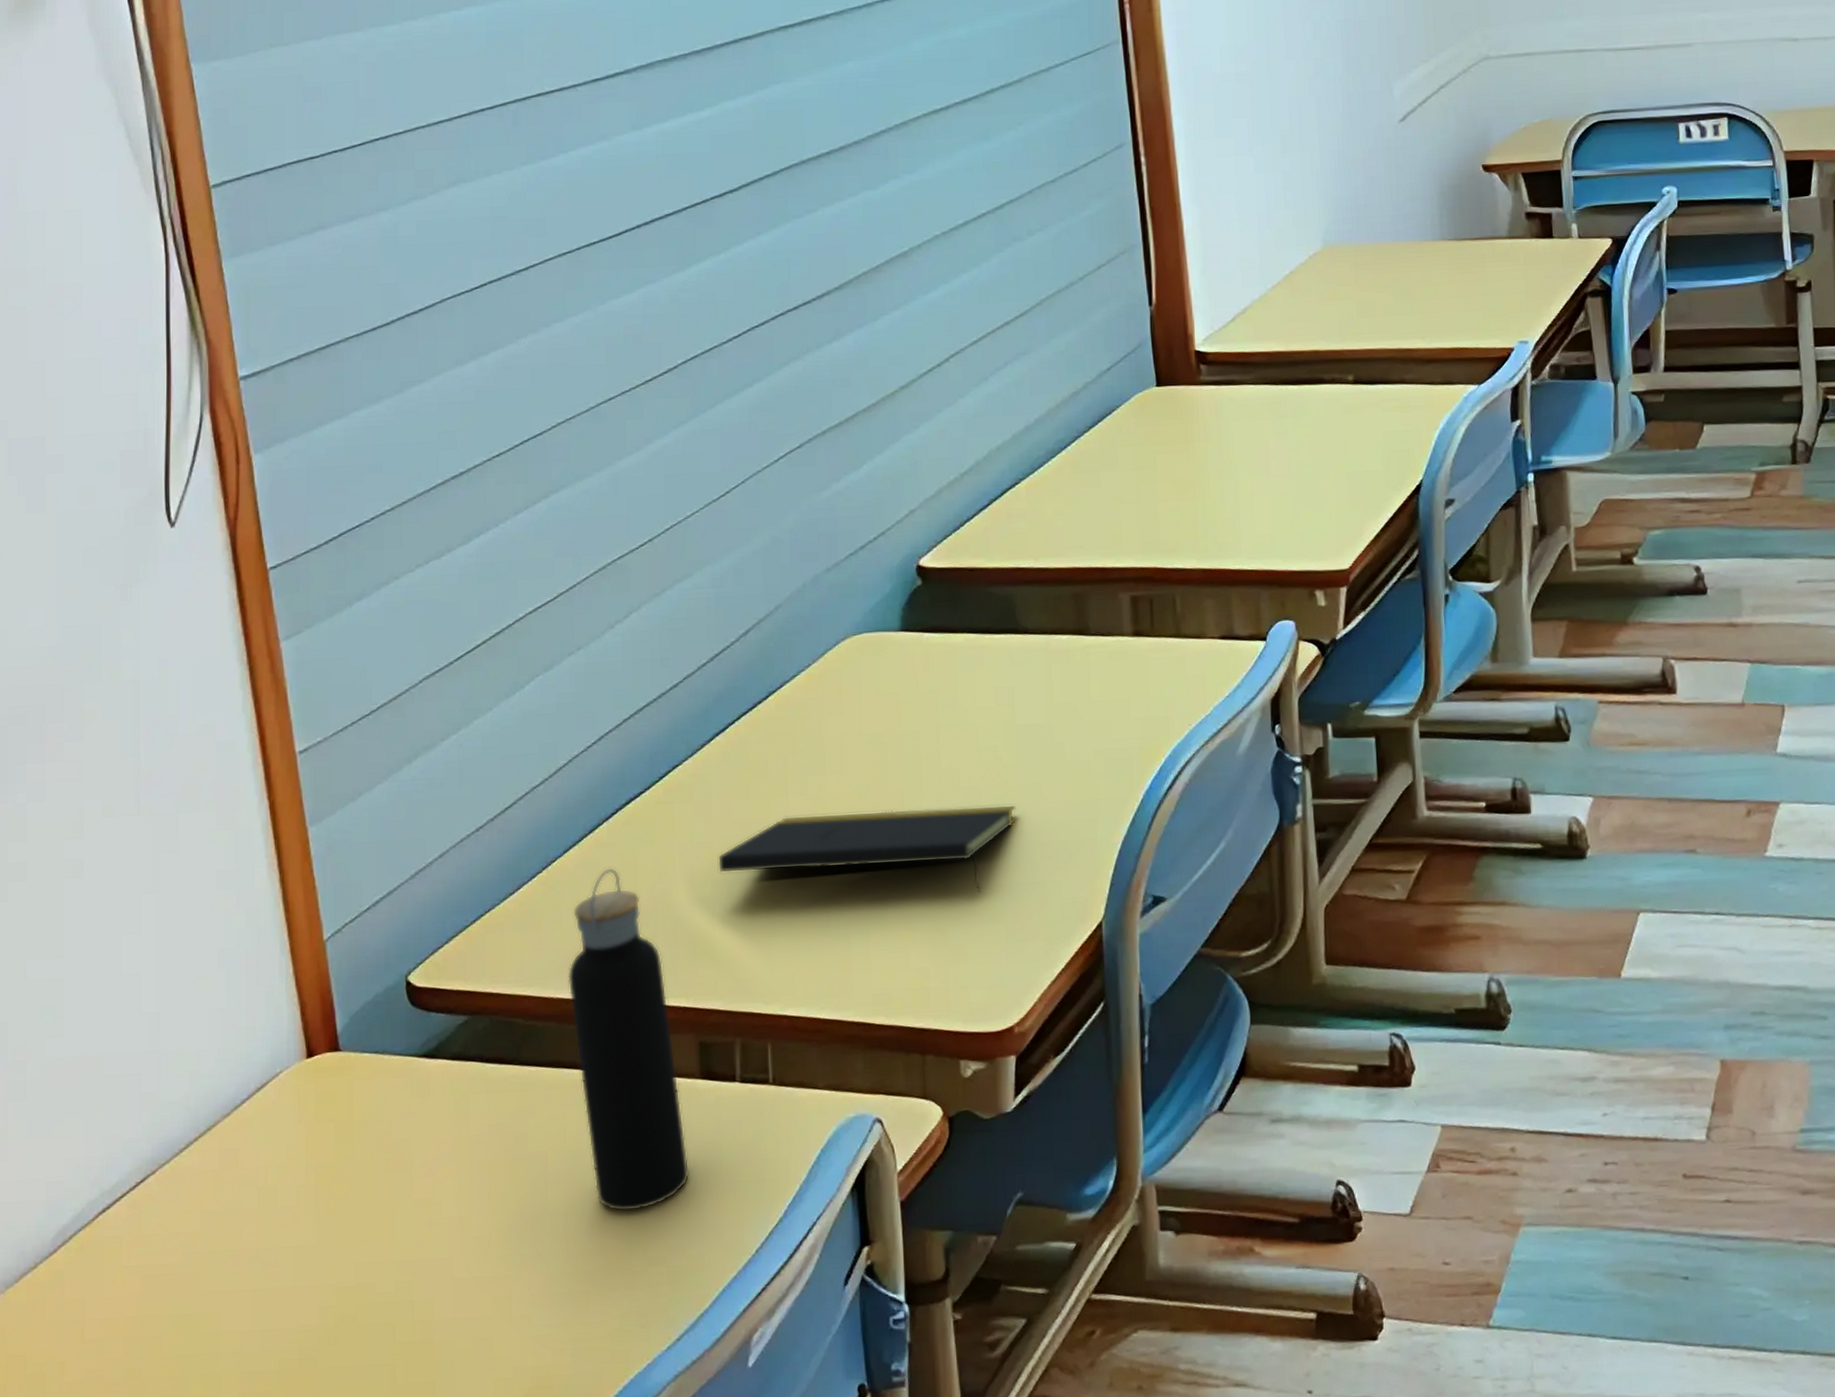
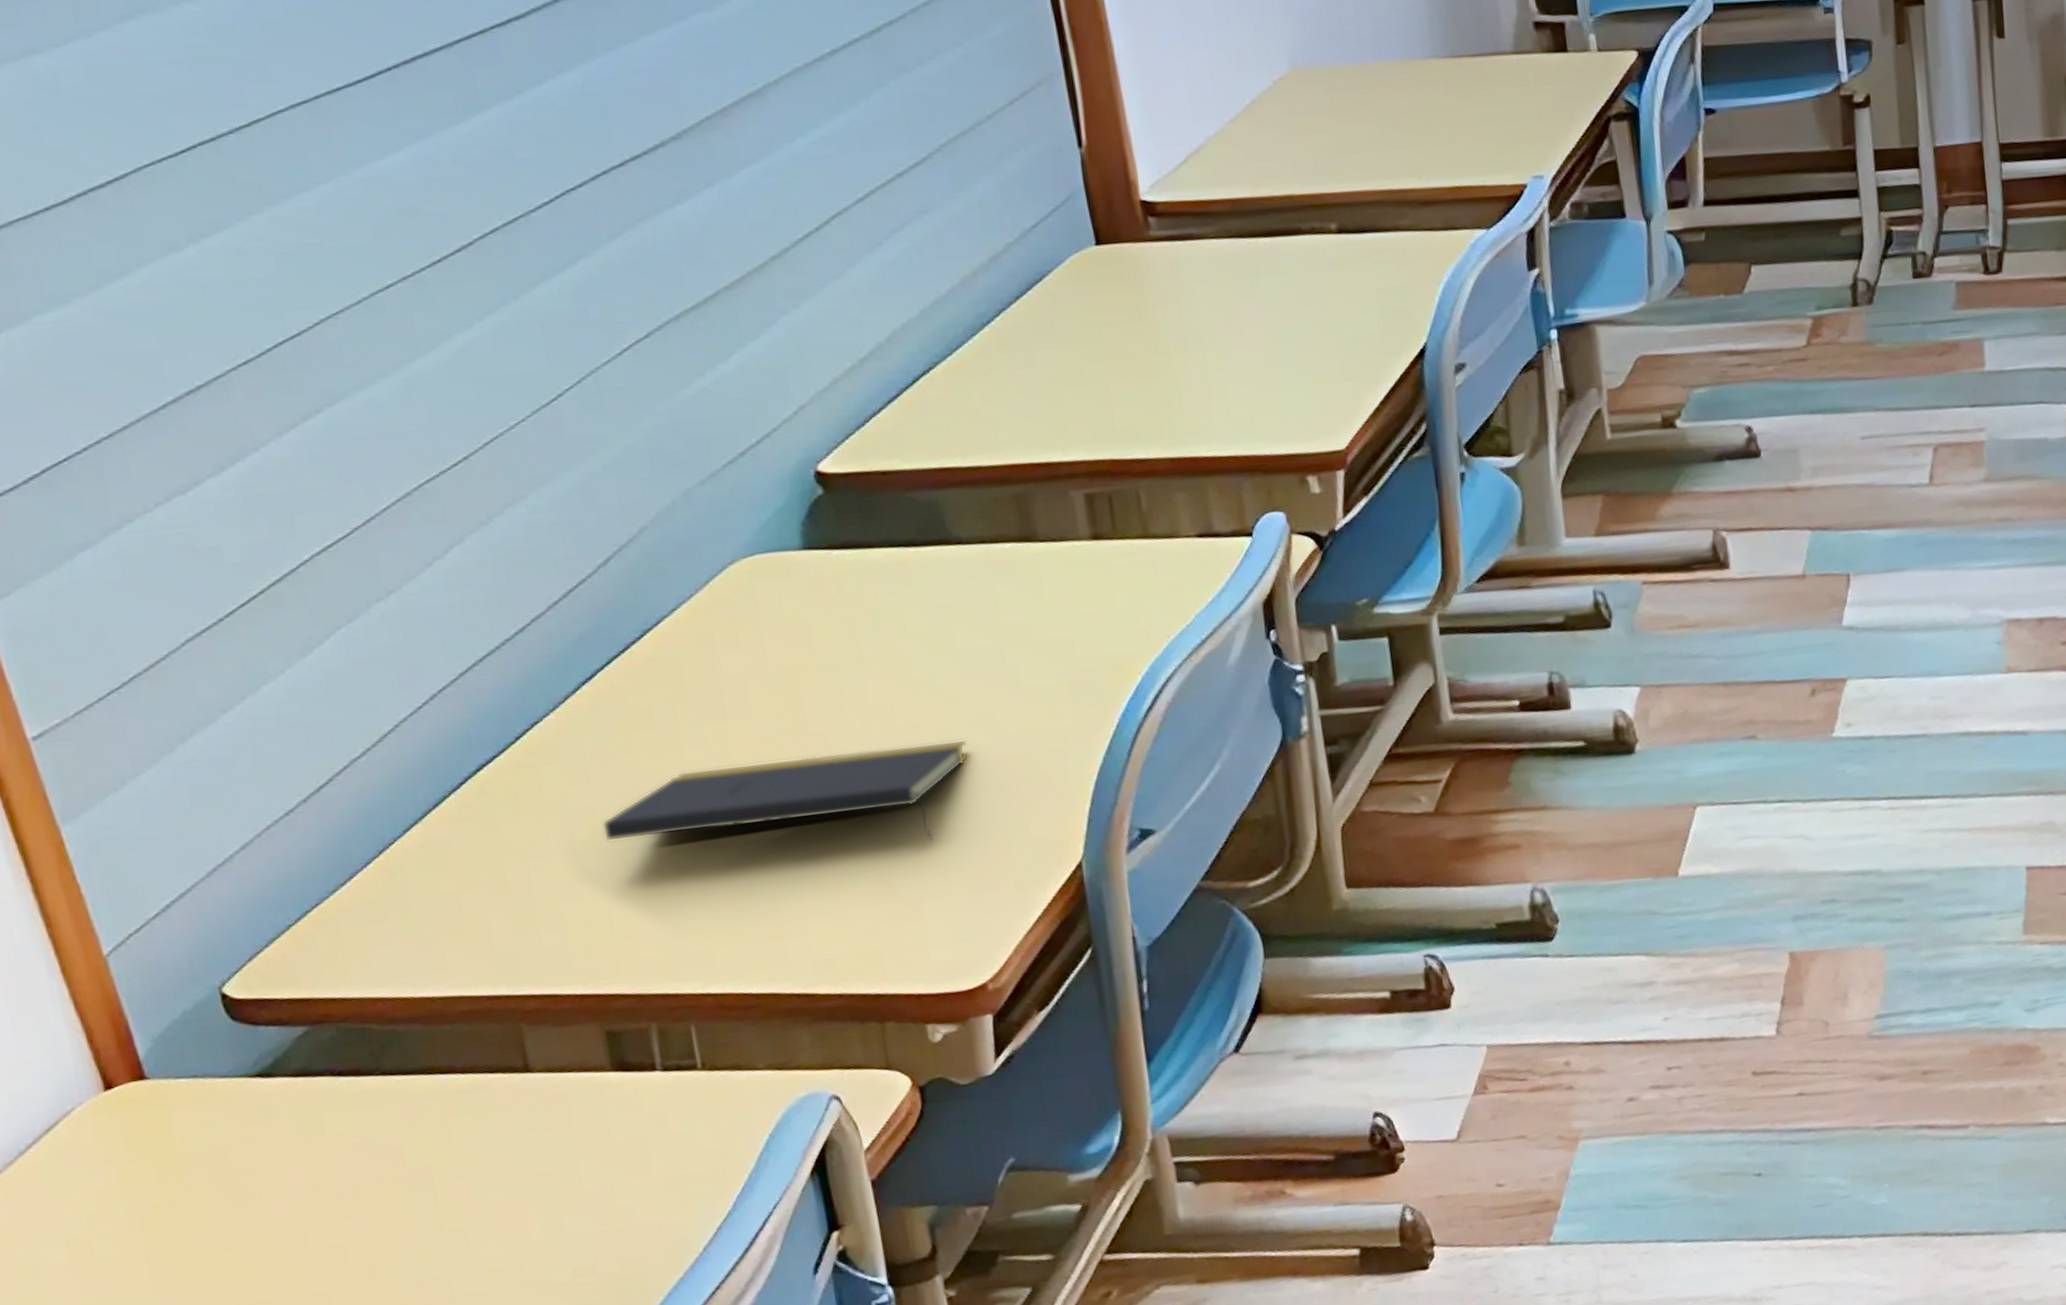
water bottle: present [568,868,690,1212] -> none [425,845,613,1223]

